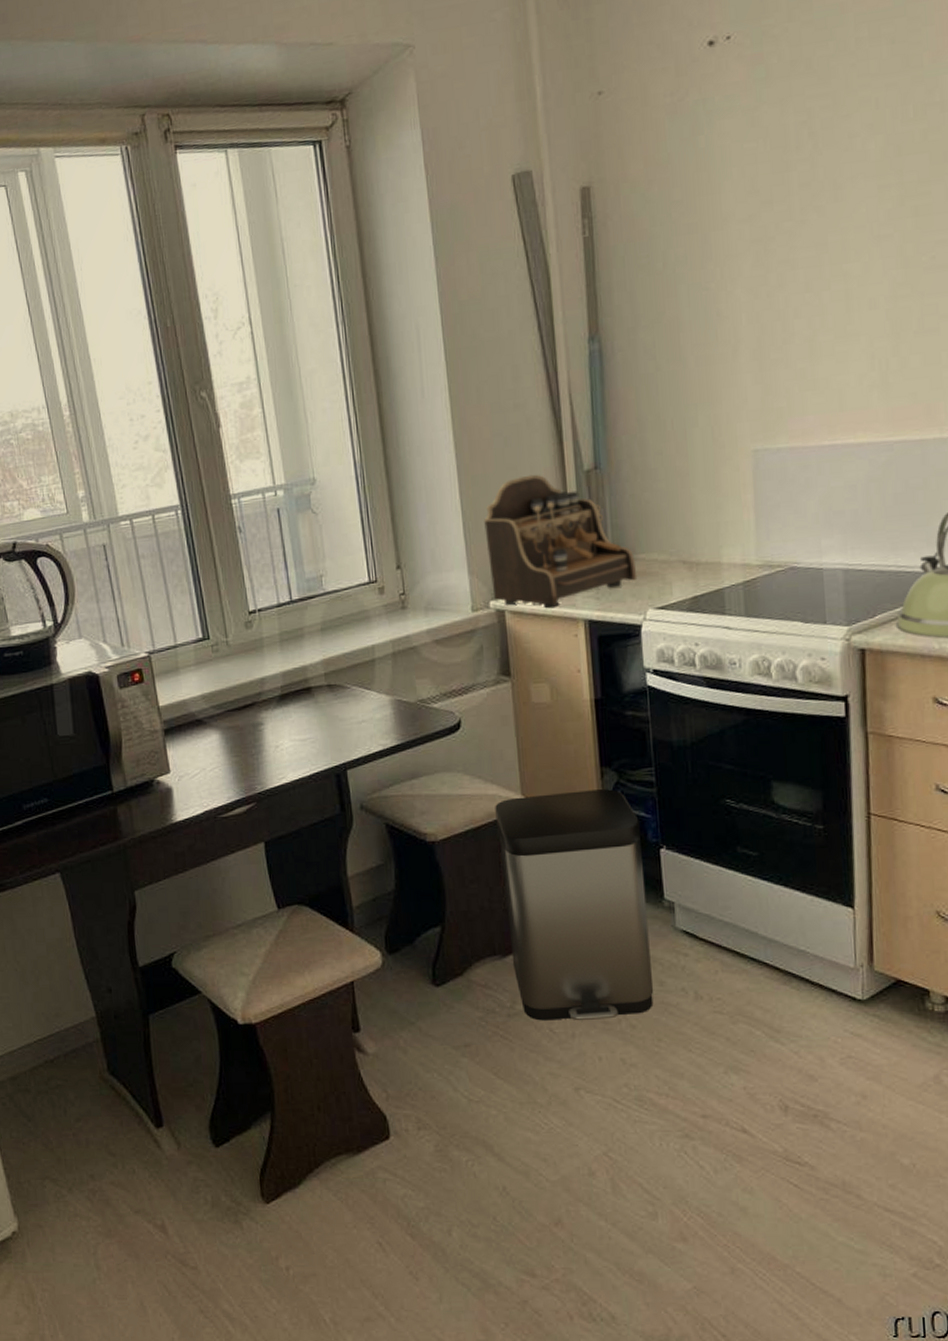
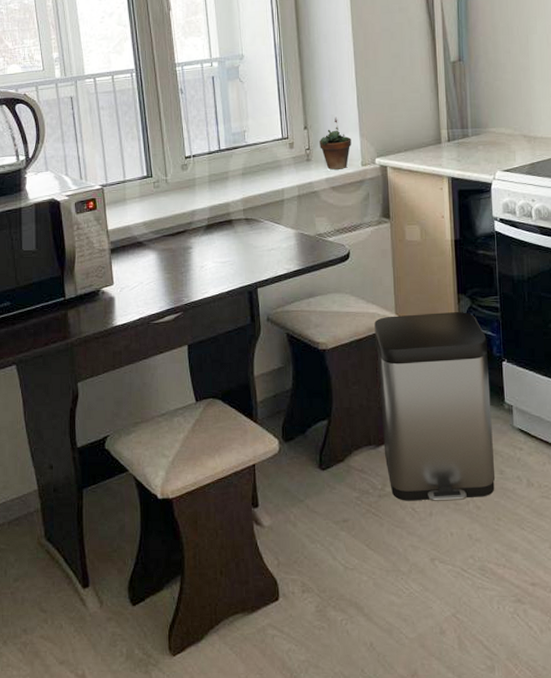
succulent plant: none [417,550,458,620] -> present [320,116,352,171]
spice rack: present [484,474,638,608] -> none [373,62,489,166]

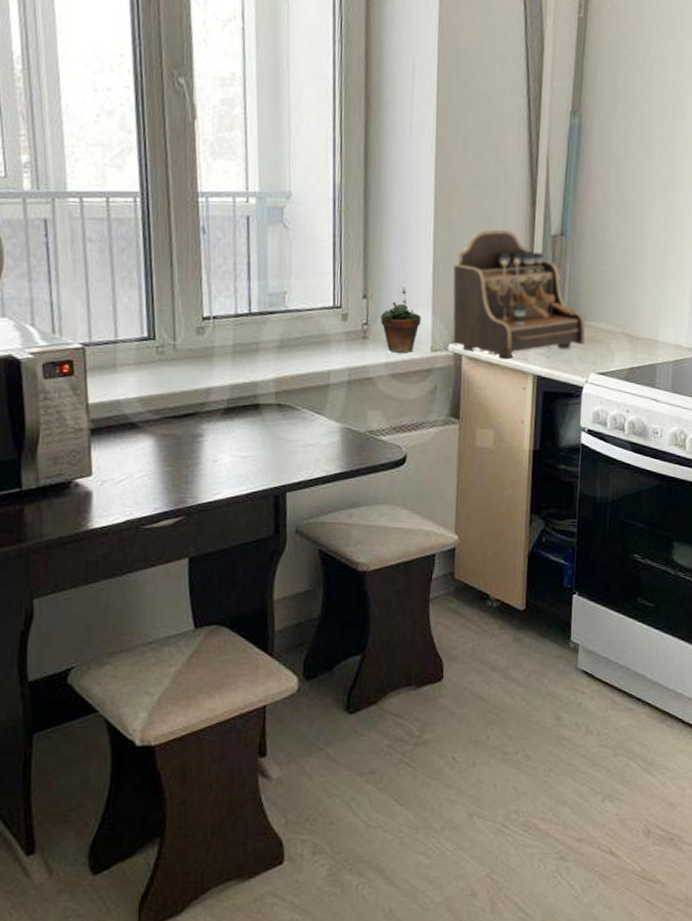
spice rack: none [373,62,489,166] -> present [453,229,586,359]
pedal bin: present [374,312,496,502] -> none [426,534,558,751]

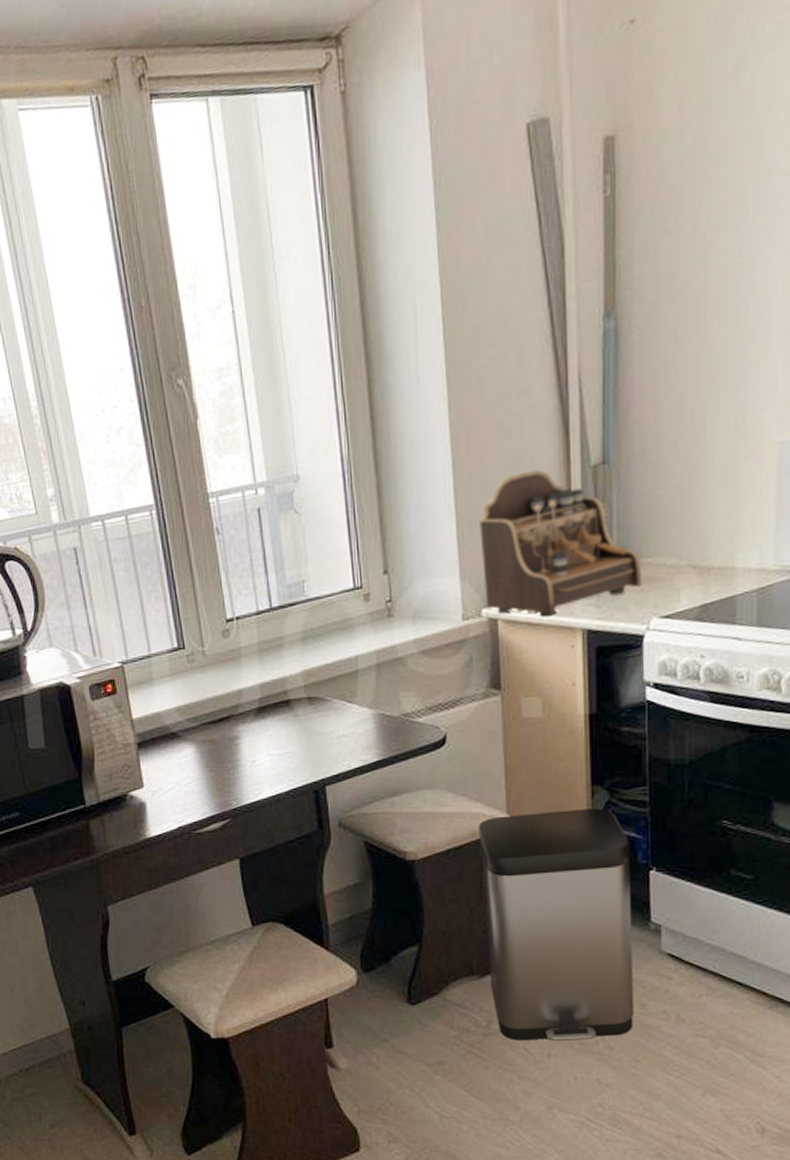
succulent plant: present [381,286,421,355] -> none [405,554,449,629]
pedal bin: none [426,534,558,751] -> present [479,808,635,1042]

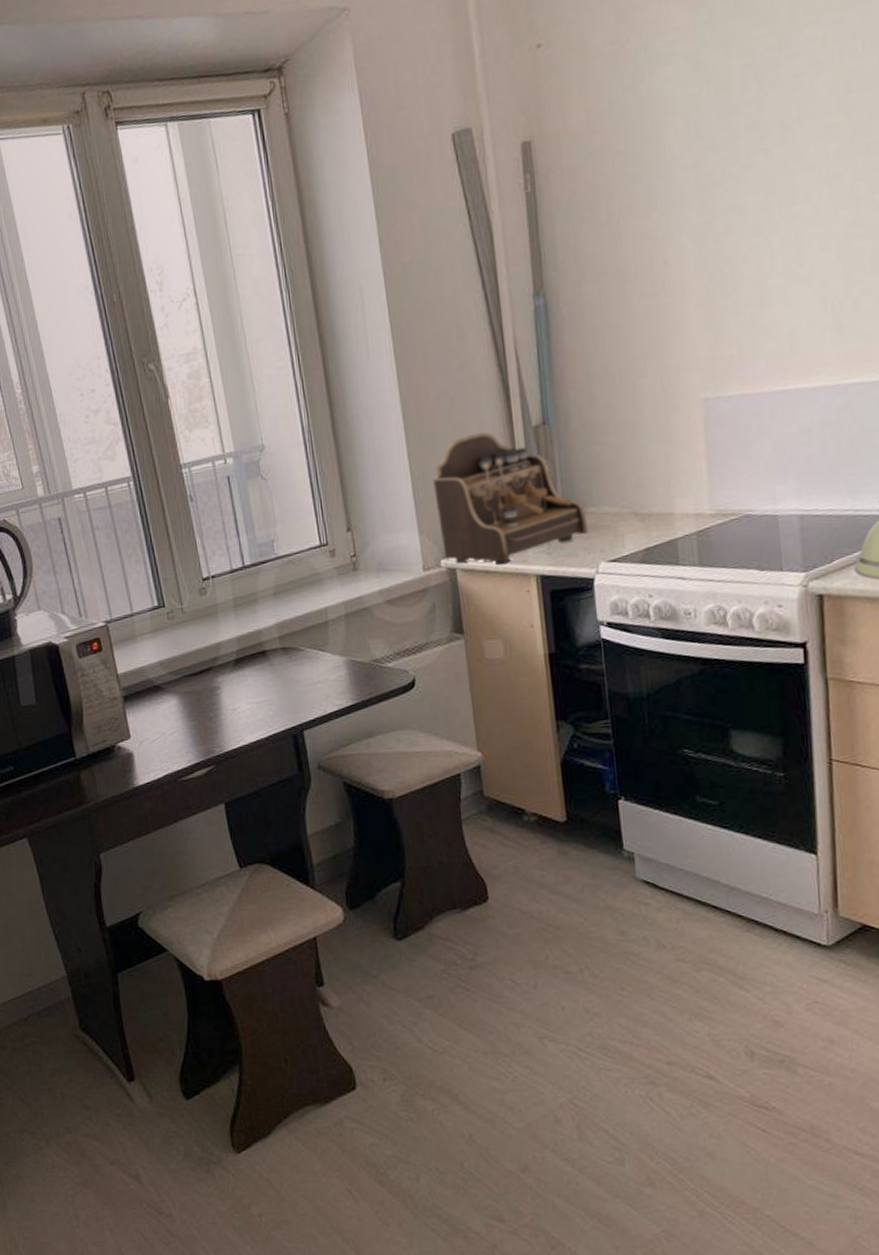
pedal bin: present [479,808,635,1042] -> none [451,742,616,972]

